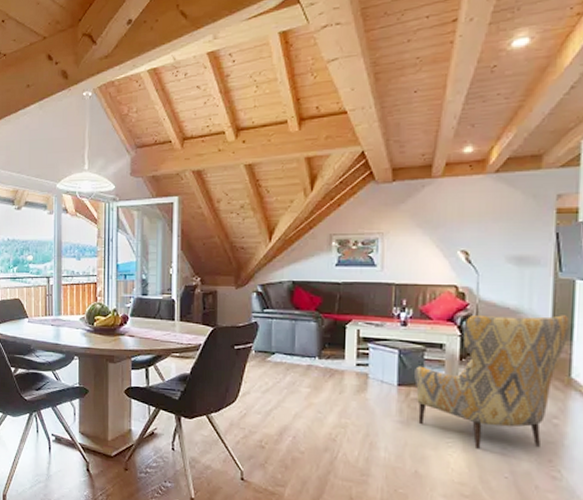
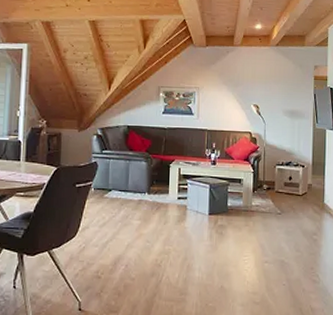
armchair: present [414,314,570,449] -> none [221,155,323,263]

